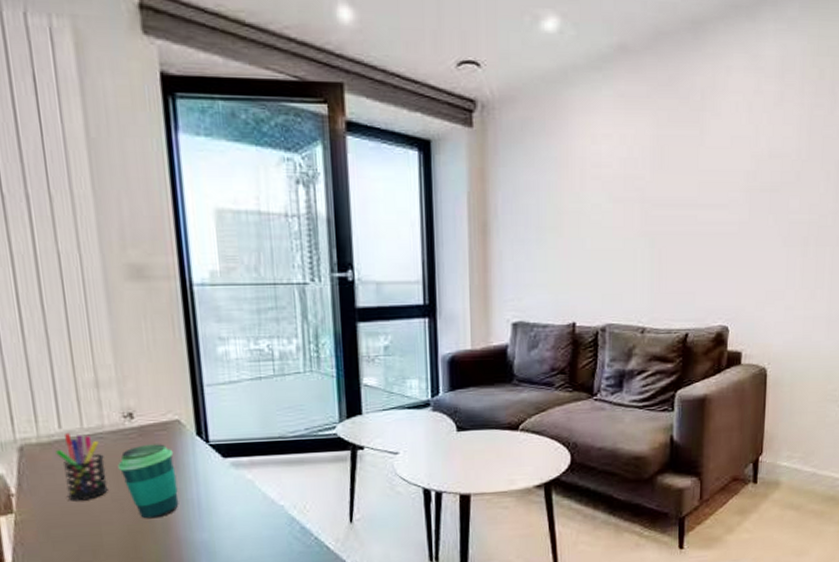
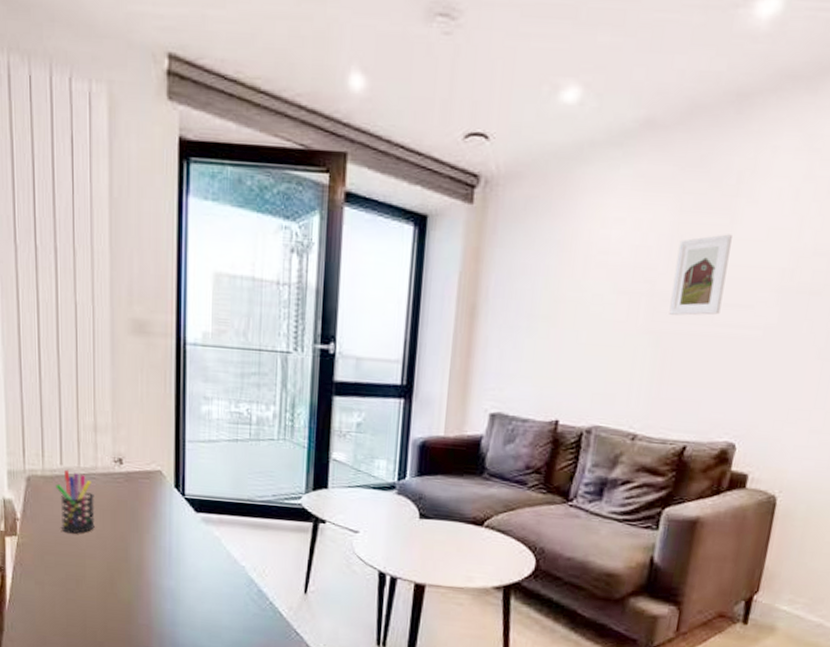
cup: present [118,444,179,519] -> none [105,490,153,560]
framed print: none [659,144,703,218] -> present [669,234,732,316]

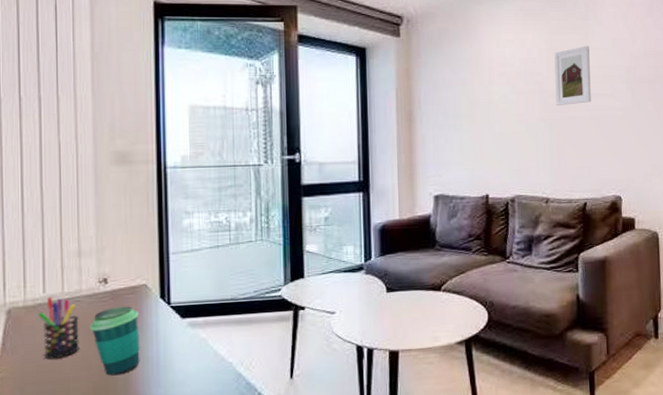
cup: none [105,490,153,560] -> present [90,306,140,376]

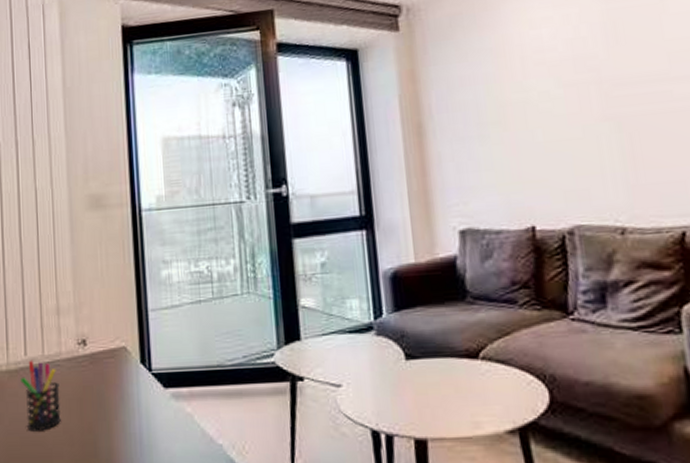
cup: present [90,306,140,376] -> none [71,372,123,454]
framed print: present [554,46,591,105] -> none [613,11,678,98]

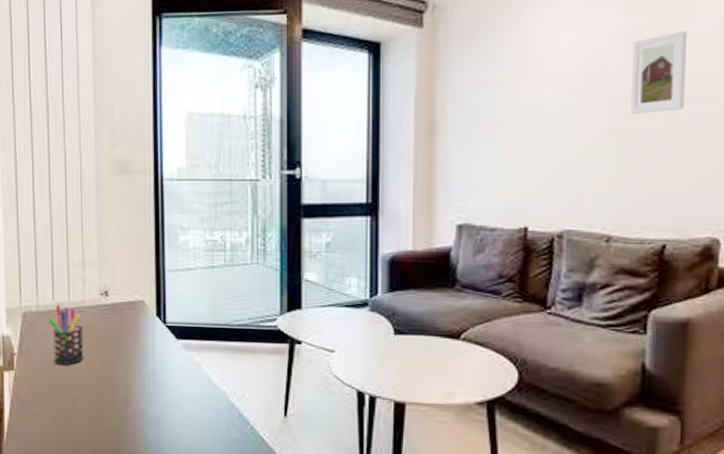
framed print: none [613,11,678,98] -> present [630,31,687,114]

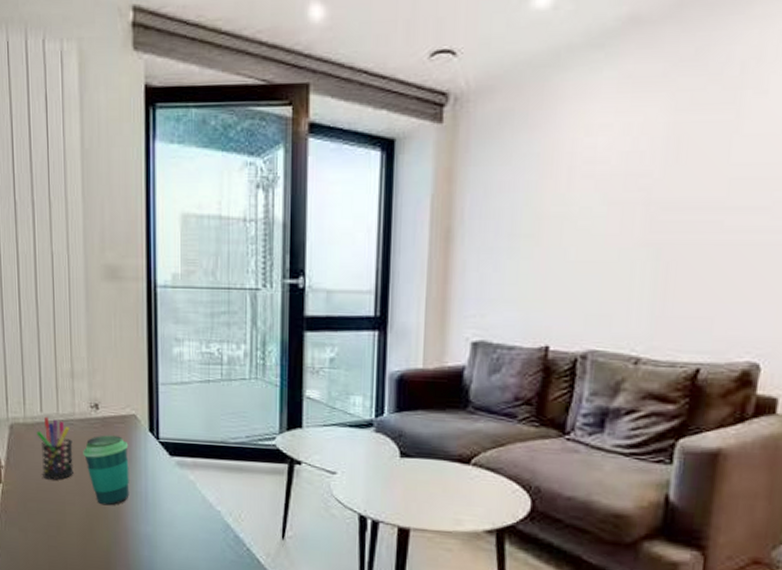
cup: none [93,320,138,389] -> present [83,435,129,506]
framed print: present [630,31,687,114] -> none [669,130,739,224]

